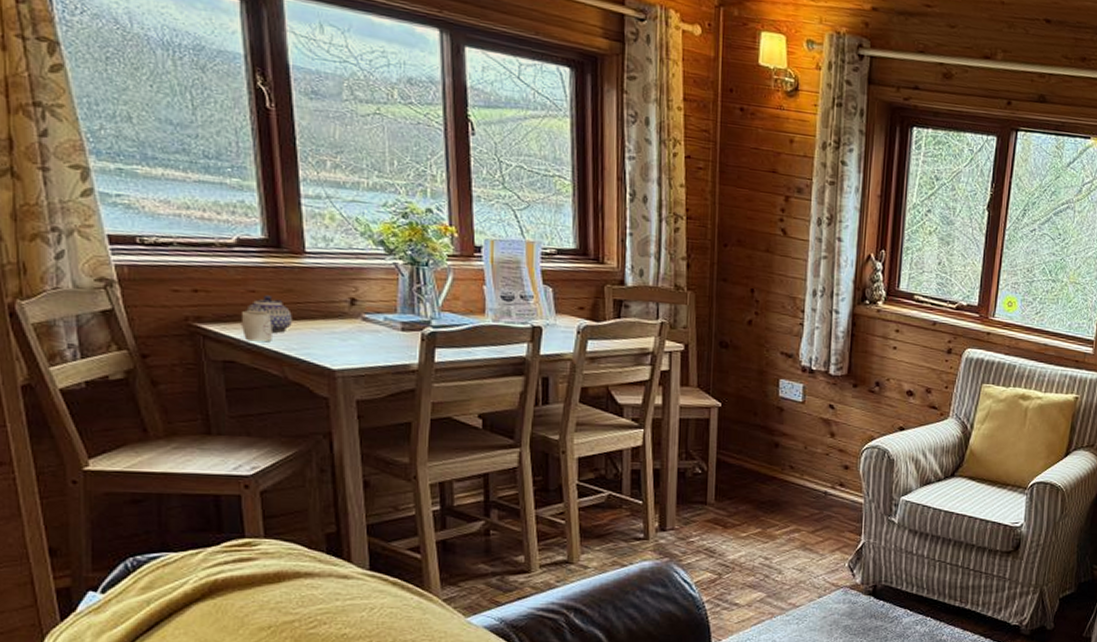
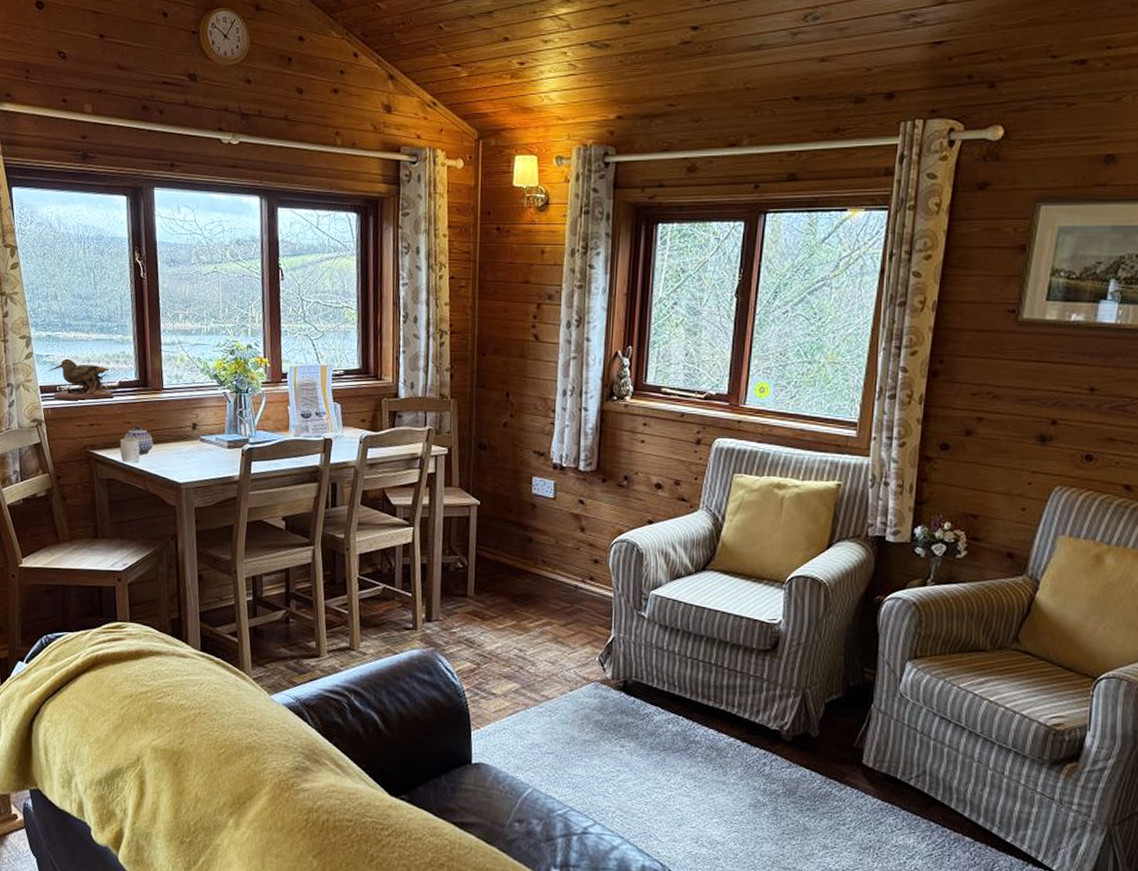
bird figurine: none [120,201,229,261] -> present [48,358,113,401]

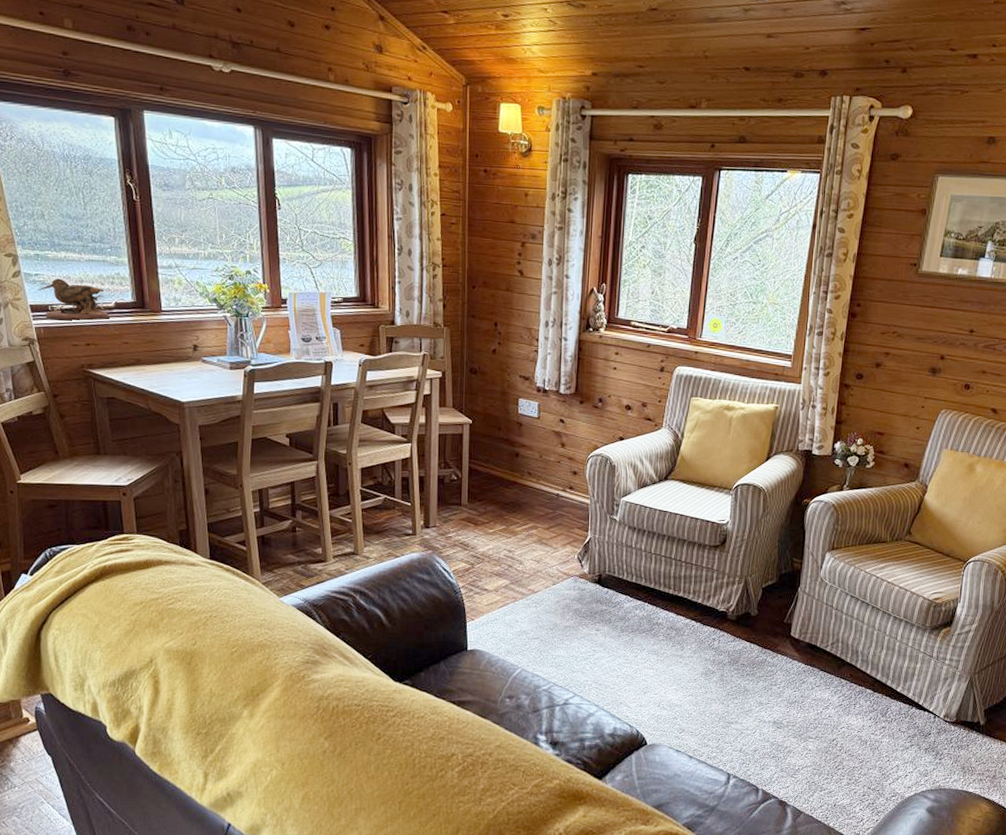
mug: present [119,438,140,463] -> none [118,358,140,382]
teapot: present [123,425,154,455] -> none [122,345,154,375]

